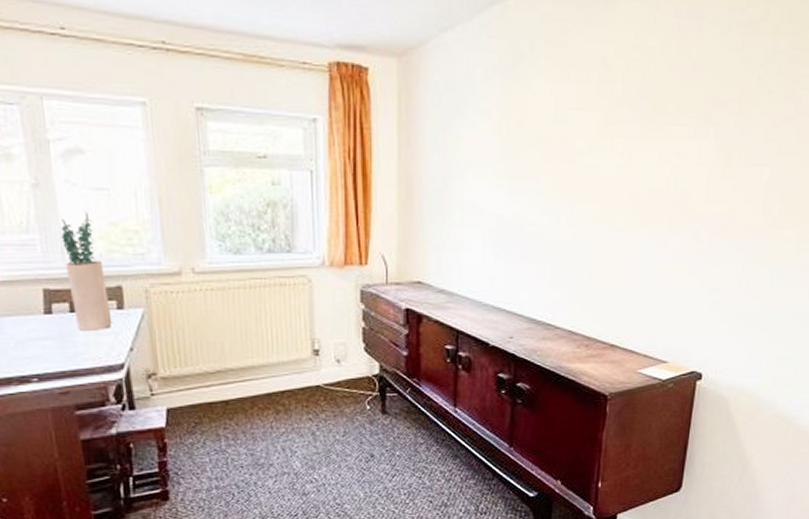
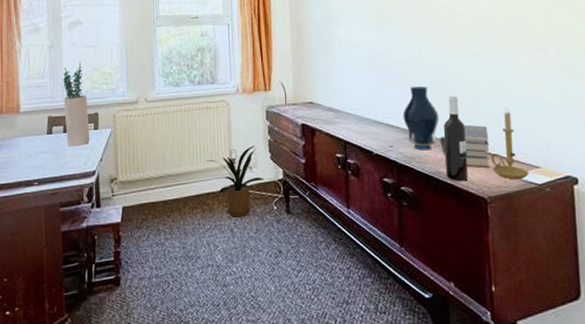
house plant: none [280,333,356,419] -> present [206,145,265,217]
vase: none [528,268,570,343] -> present [402,86,439,150]
books: none [566,314,621,362] -> present [440,124,490,167]
wine bottle: none [568,280,597,378] -> present [443,95,469,182]
candle holder: none [618,294,655,375] -> present [490,106,530,180]

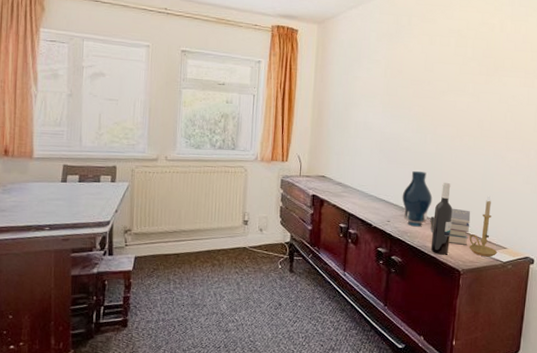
vase: present [63,63,90,147] -> none [80,115,107,197]
house plant: present [206,145,265,217] -> none [220,210,273,273]

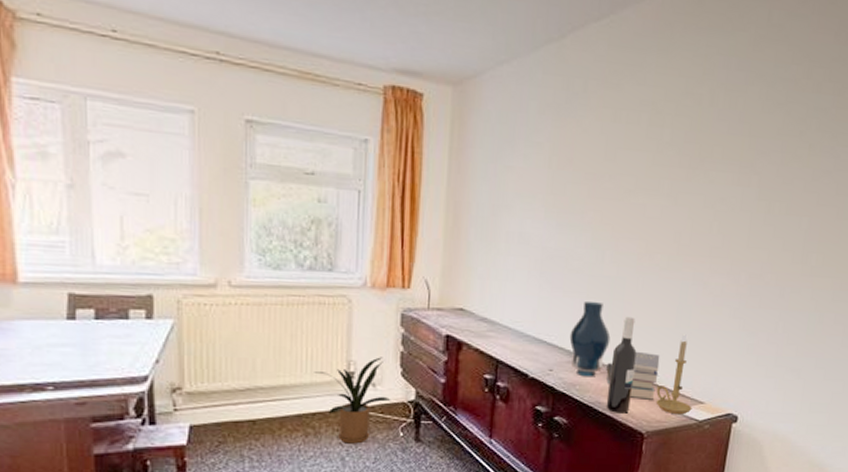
house plant: none [220,210,273,273] -> present [314,357,391,444]

